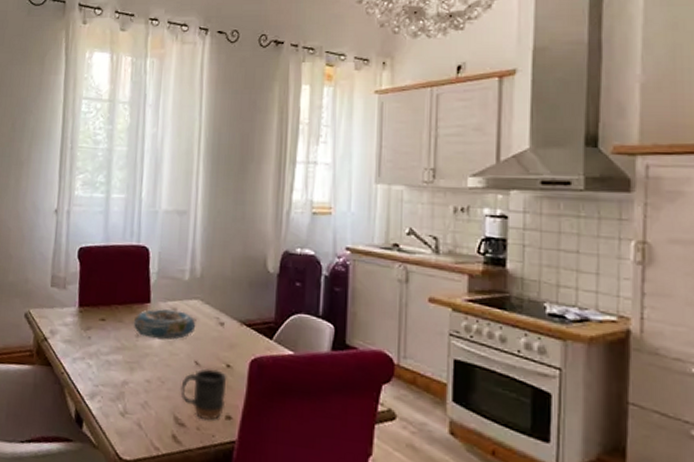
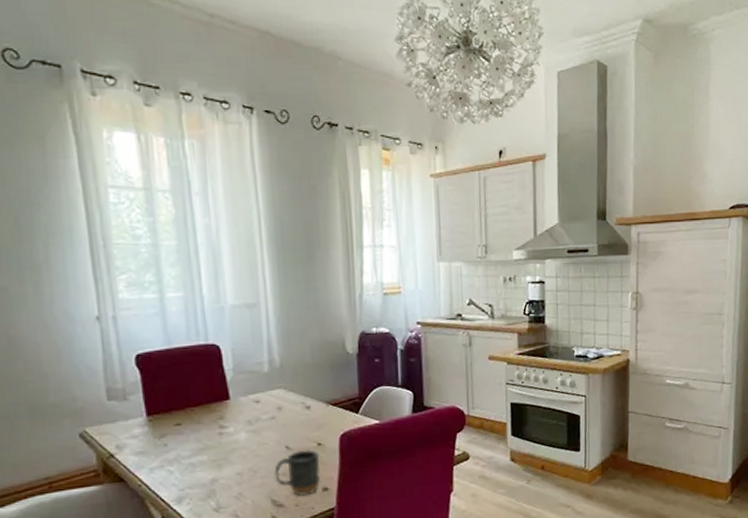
decorative bowl: present [133,309,196,340] -> none [213,401,282,434]

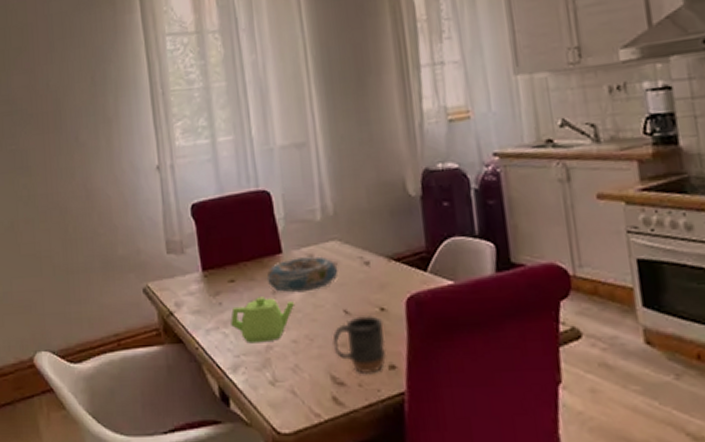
teapot: none [176,437,240,478] -> present [230,296,294,344]
decorative bowl: none [213,401,282,434] -> present [266,255,338,293]

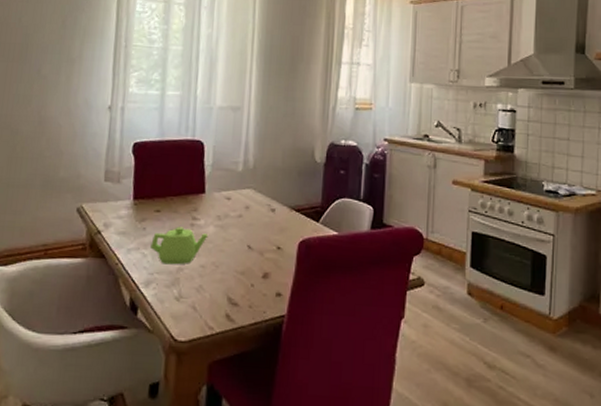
decorative bowl: present [266,255,338,293] -> none [188,198,249,228]
mug: present [332,314,387,375] -> none [234,251,278,299]

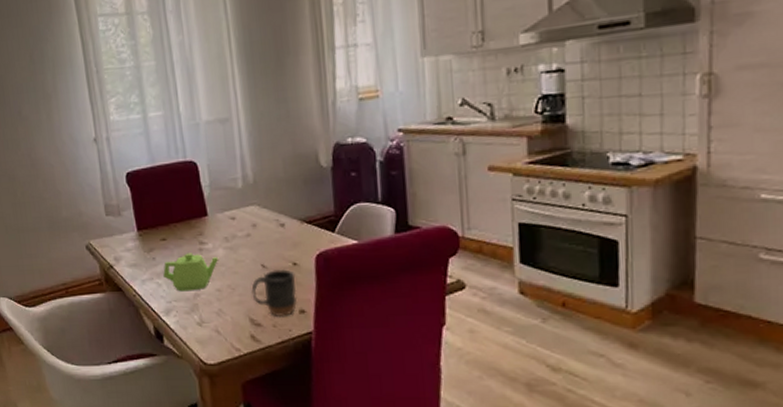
mug: none [234,251,278,299] -> present [251,268,298,318]

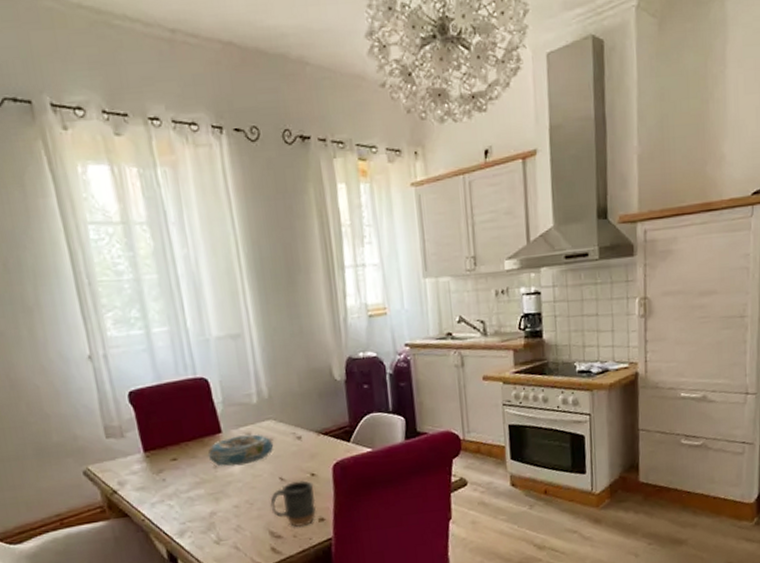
teapot: present [163,253,218,292] -> none [175,471,234,512]
decorative bowl: none [194,218,257,250] -> present [207,433,274,467]

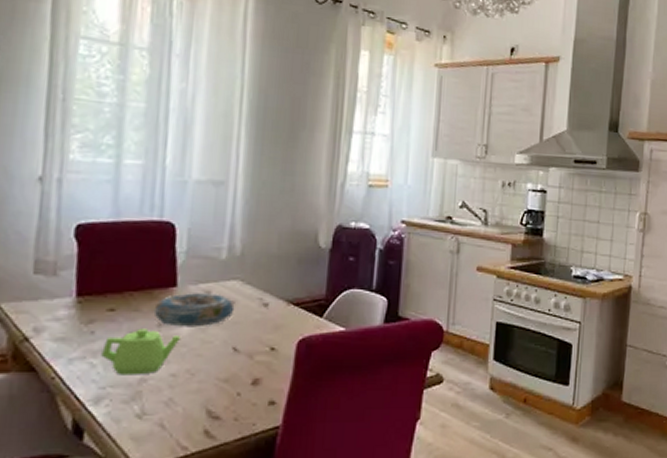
teapot: none [175,471,234,512] -> present [101,328,180,375]
mug: present [270,479,317,528] -> none [215,353,271,410]

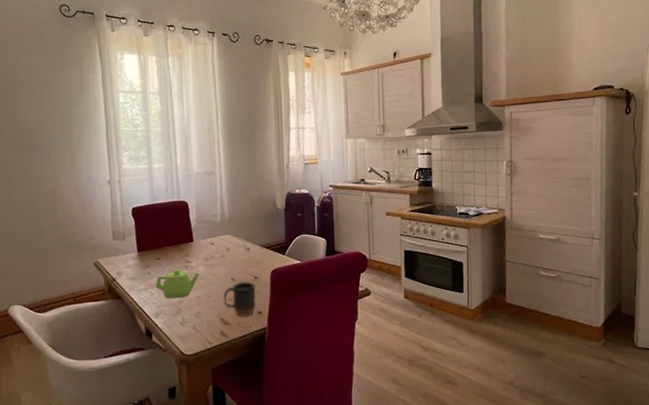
decorative bowl: present [153,292,235,328] -> none [182,243,230,267]
mug: none [215,353,271,410] -> present [223,280,257,317]

